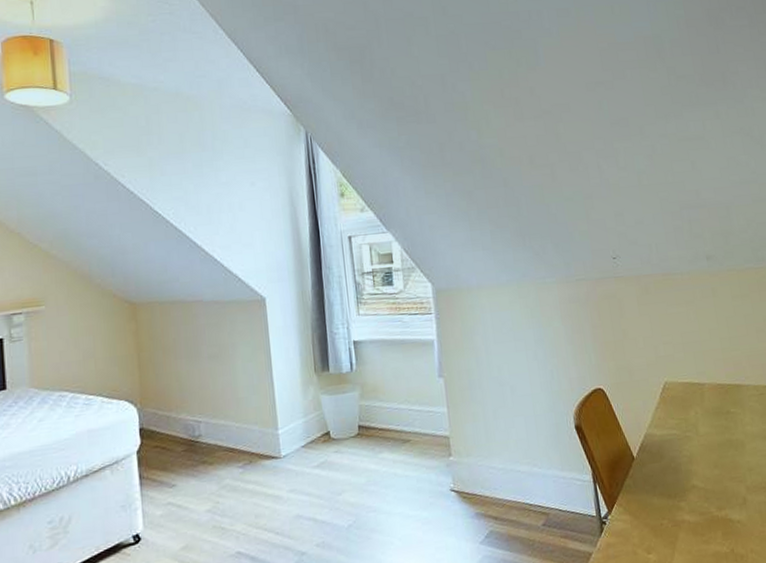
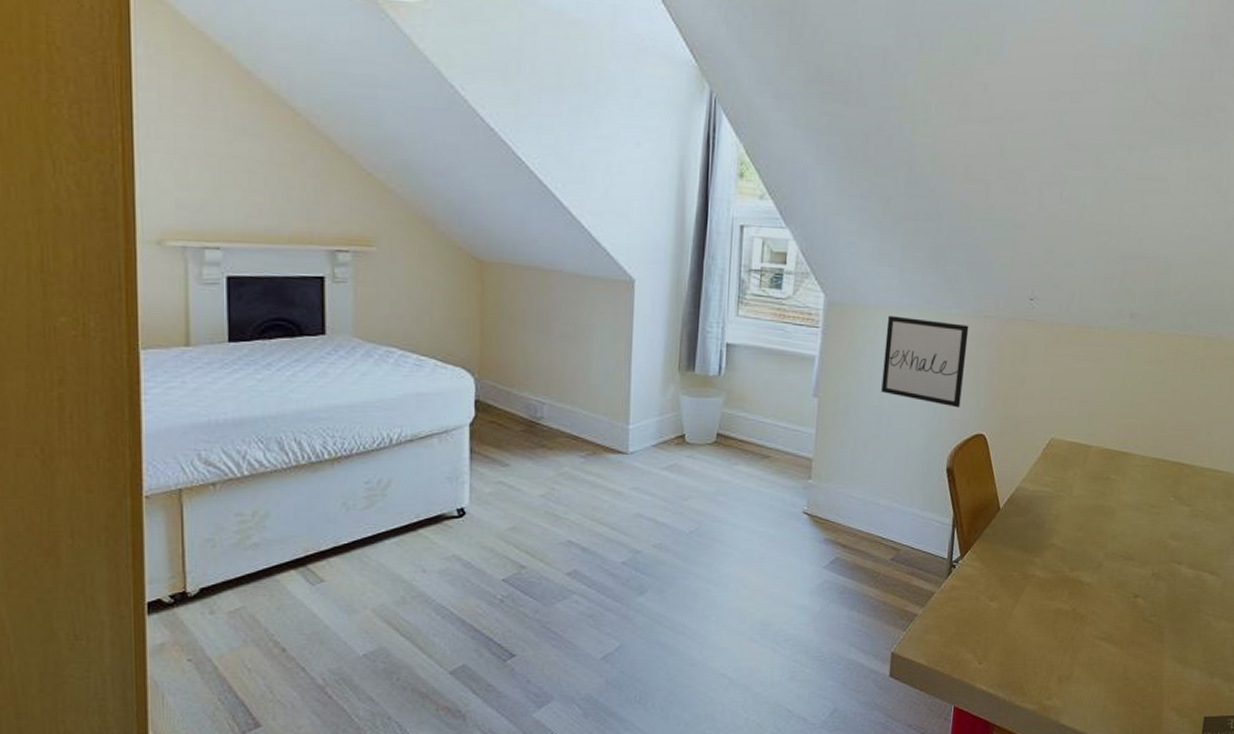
wall art: none [490,290,574,367] -> present [881,315,969,408]

